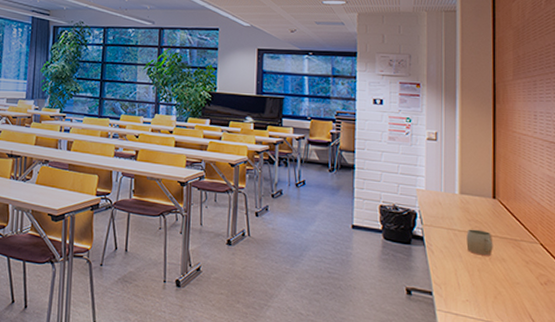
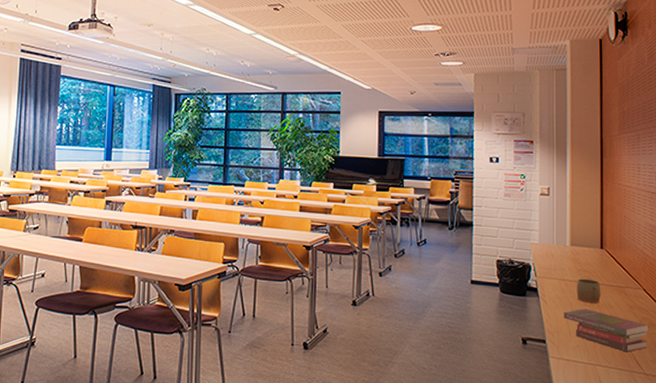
books: none [452,261,546,310] -> present [563,309,649,352]

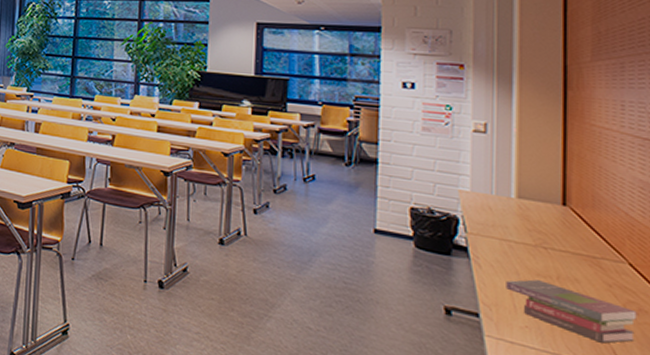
mug: present [577,278,601,303] -> none [526,241,563,275]

